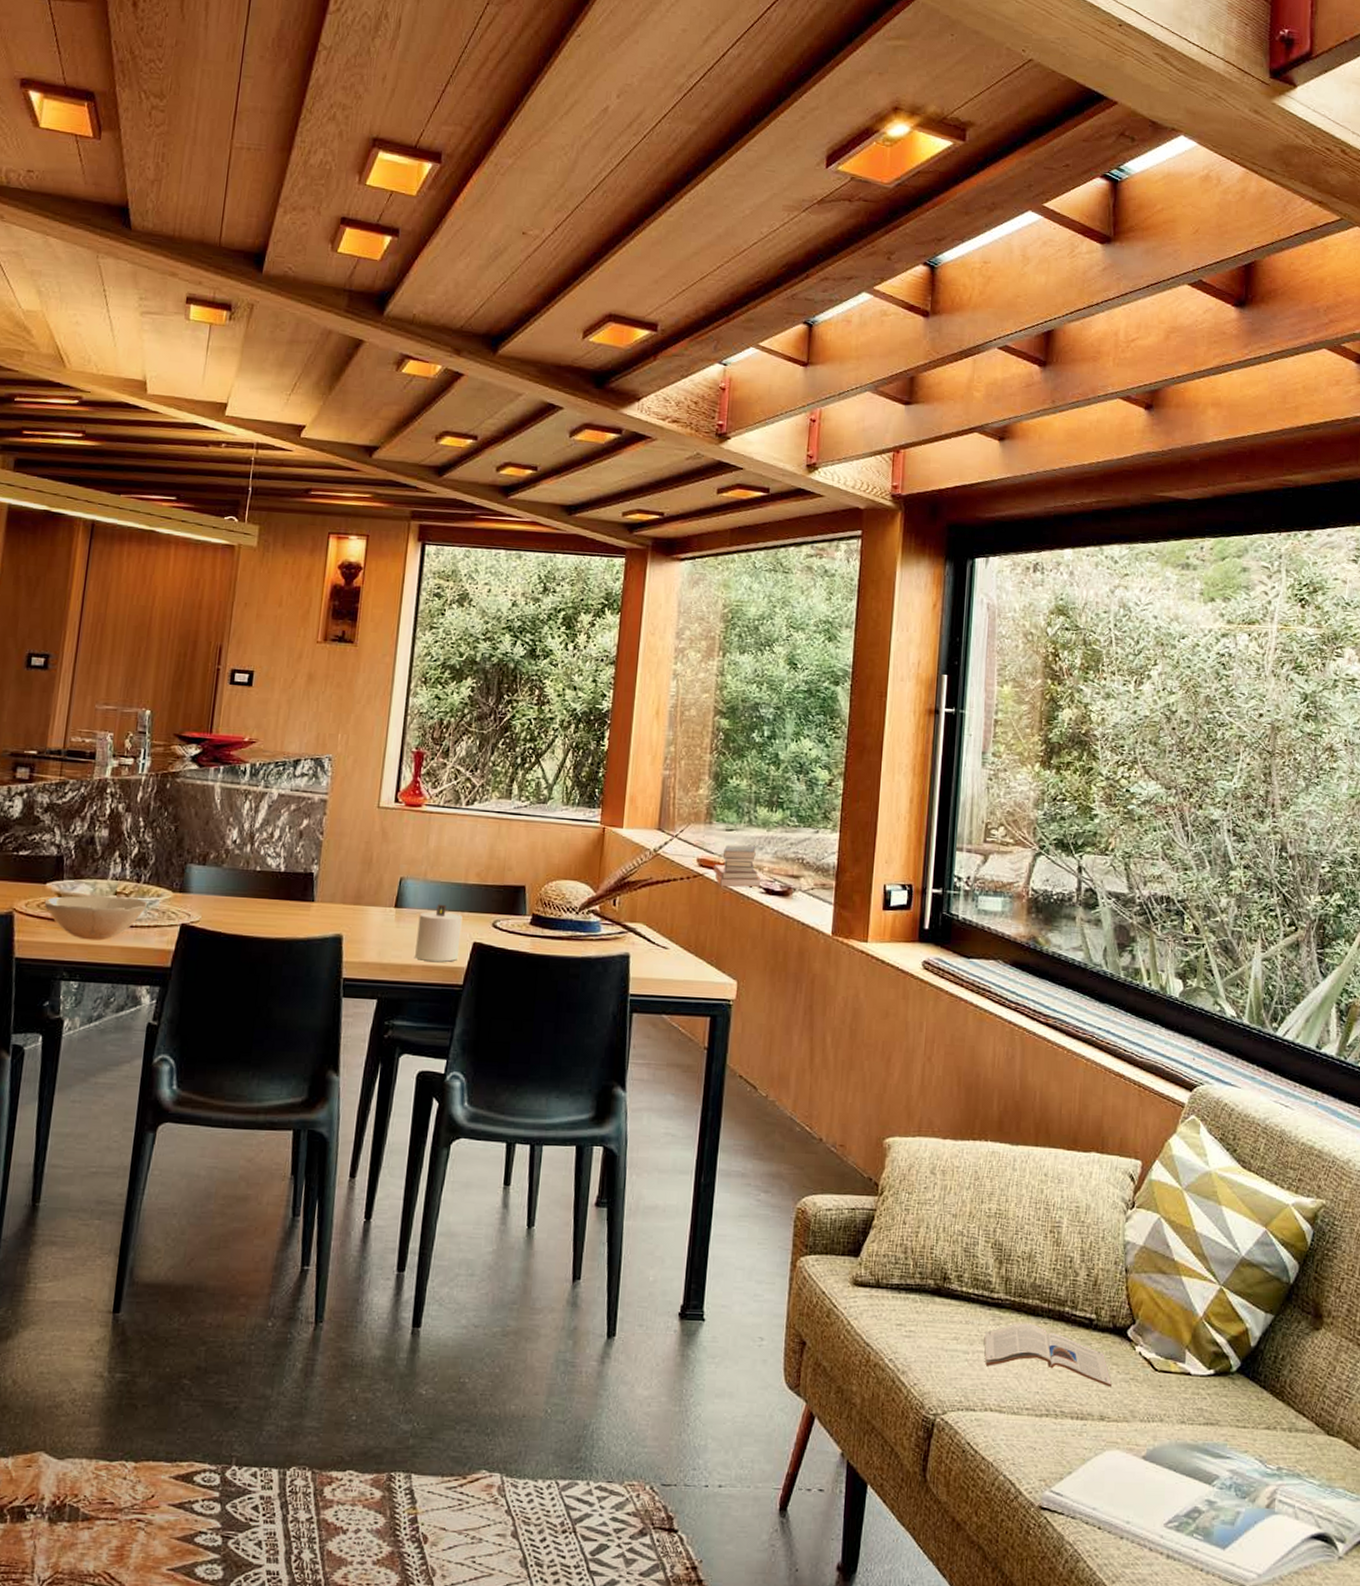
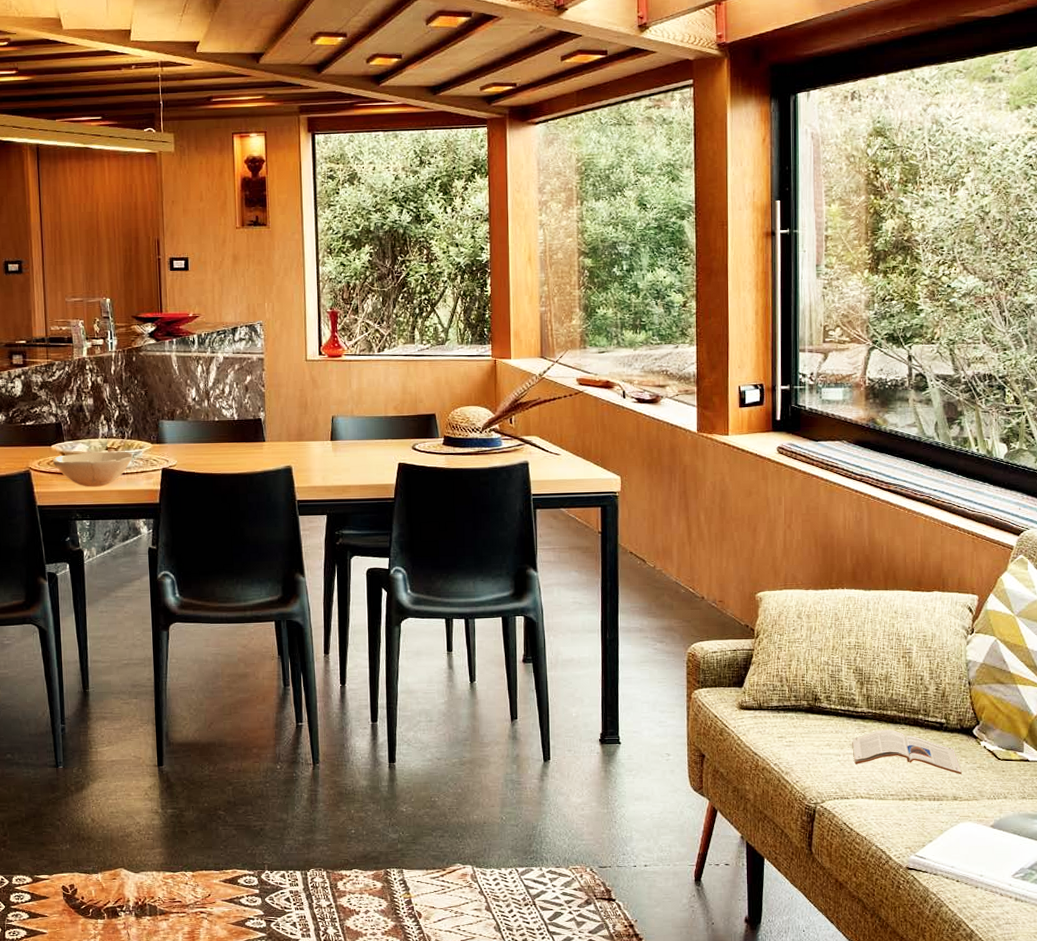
candle: present [415,904,463,962] -> none [351,435,388,481]
books: present [713,844,762,888] -> none [591,364,633,400]

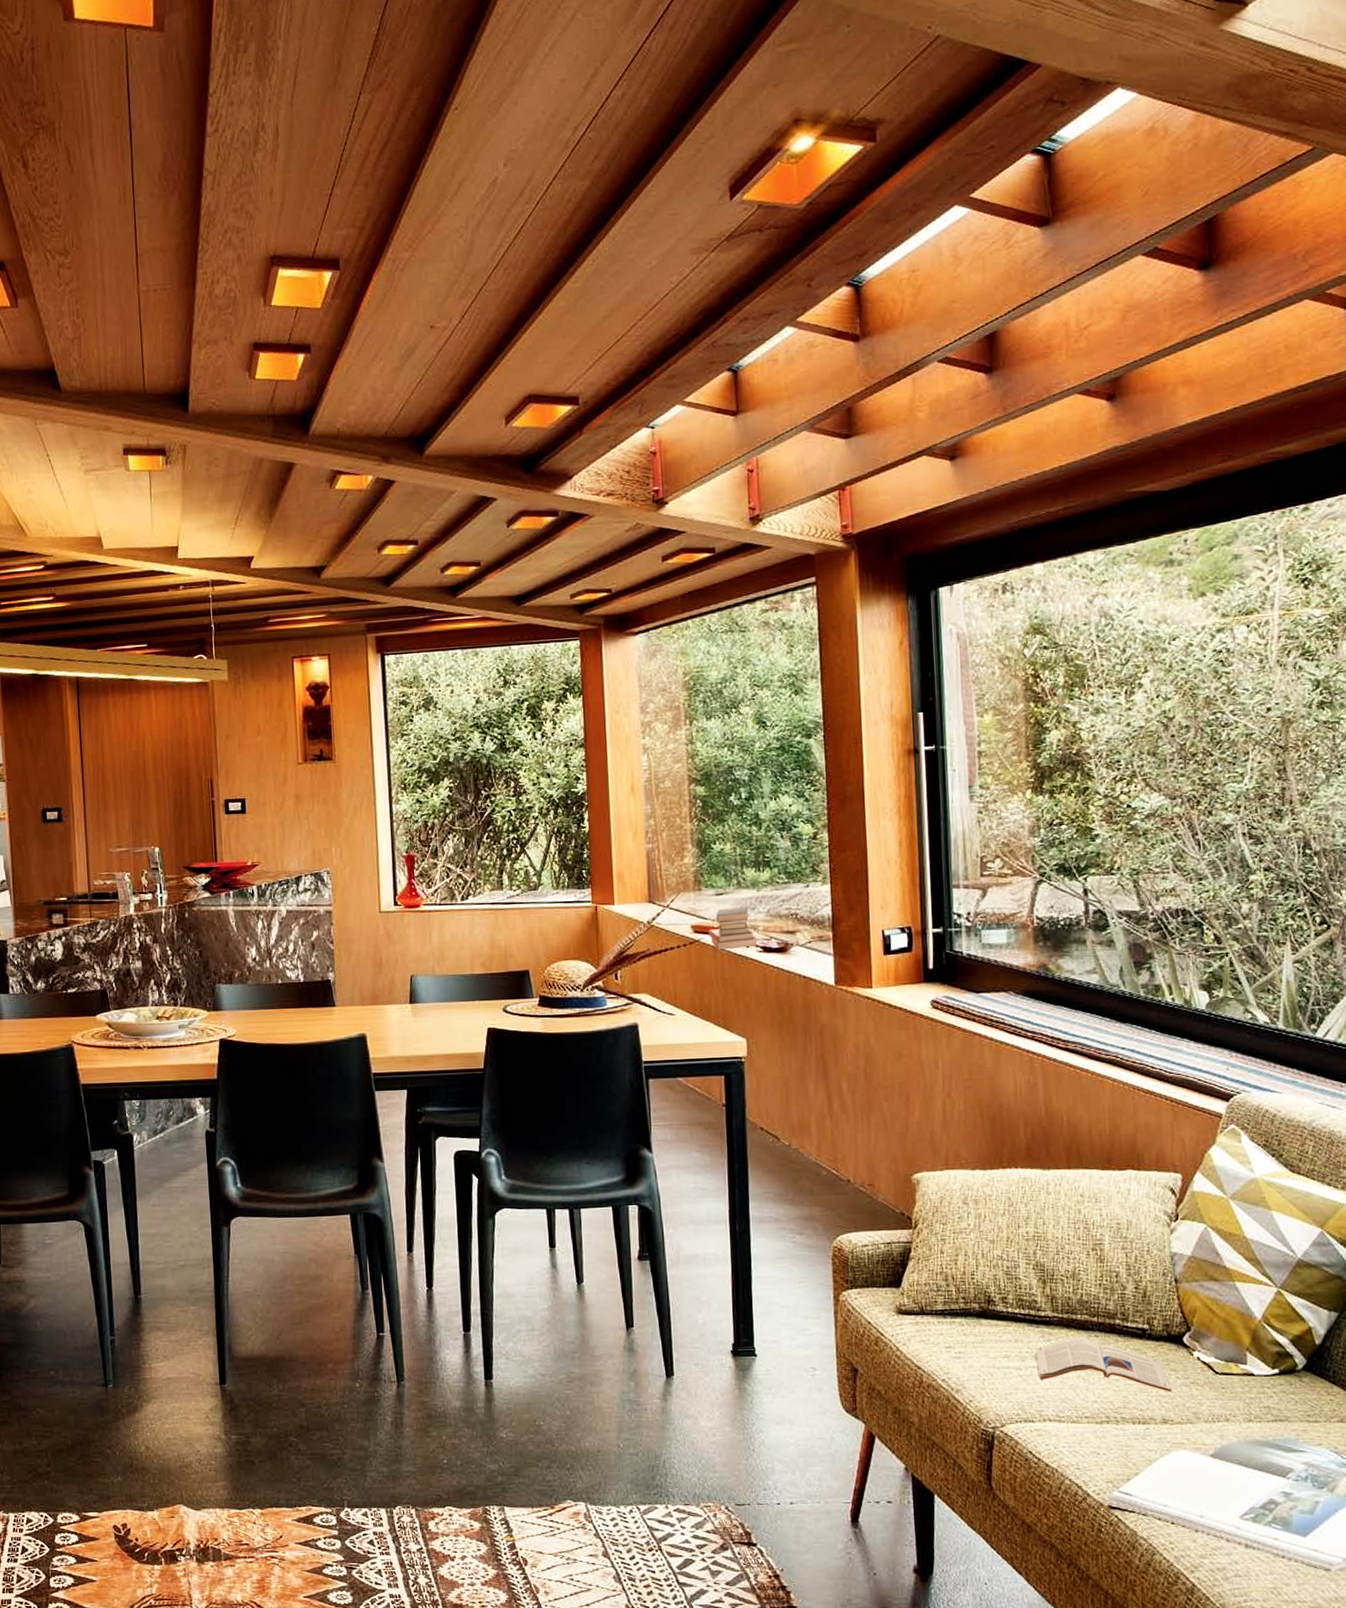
bowl: present [52,451,133,487] -> none [97,1020,187,1062]
books: none [591,364,633,400] -> present [709,907,758,950]

